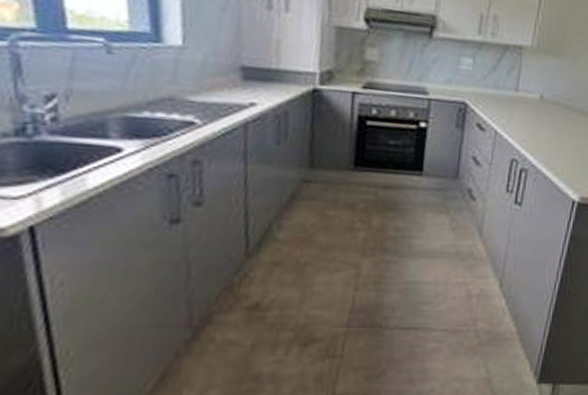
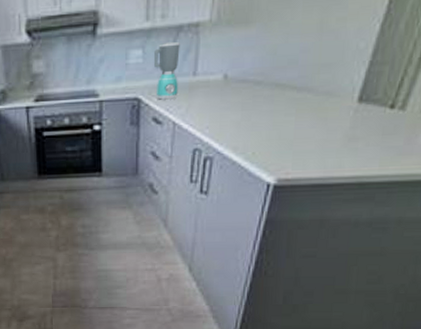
blender: none [482,56,506,109] -> present [154,41,180,100]

